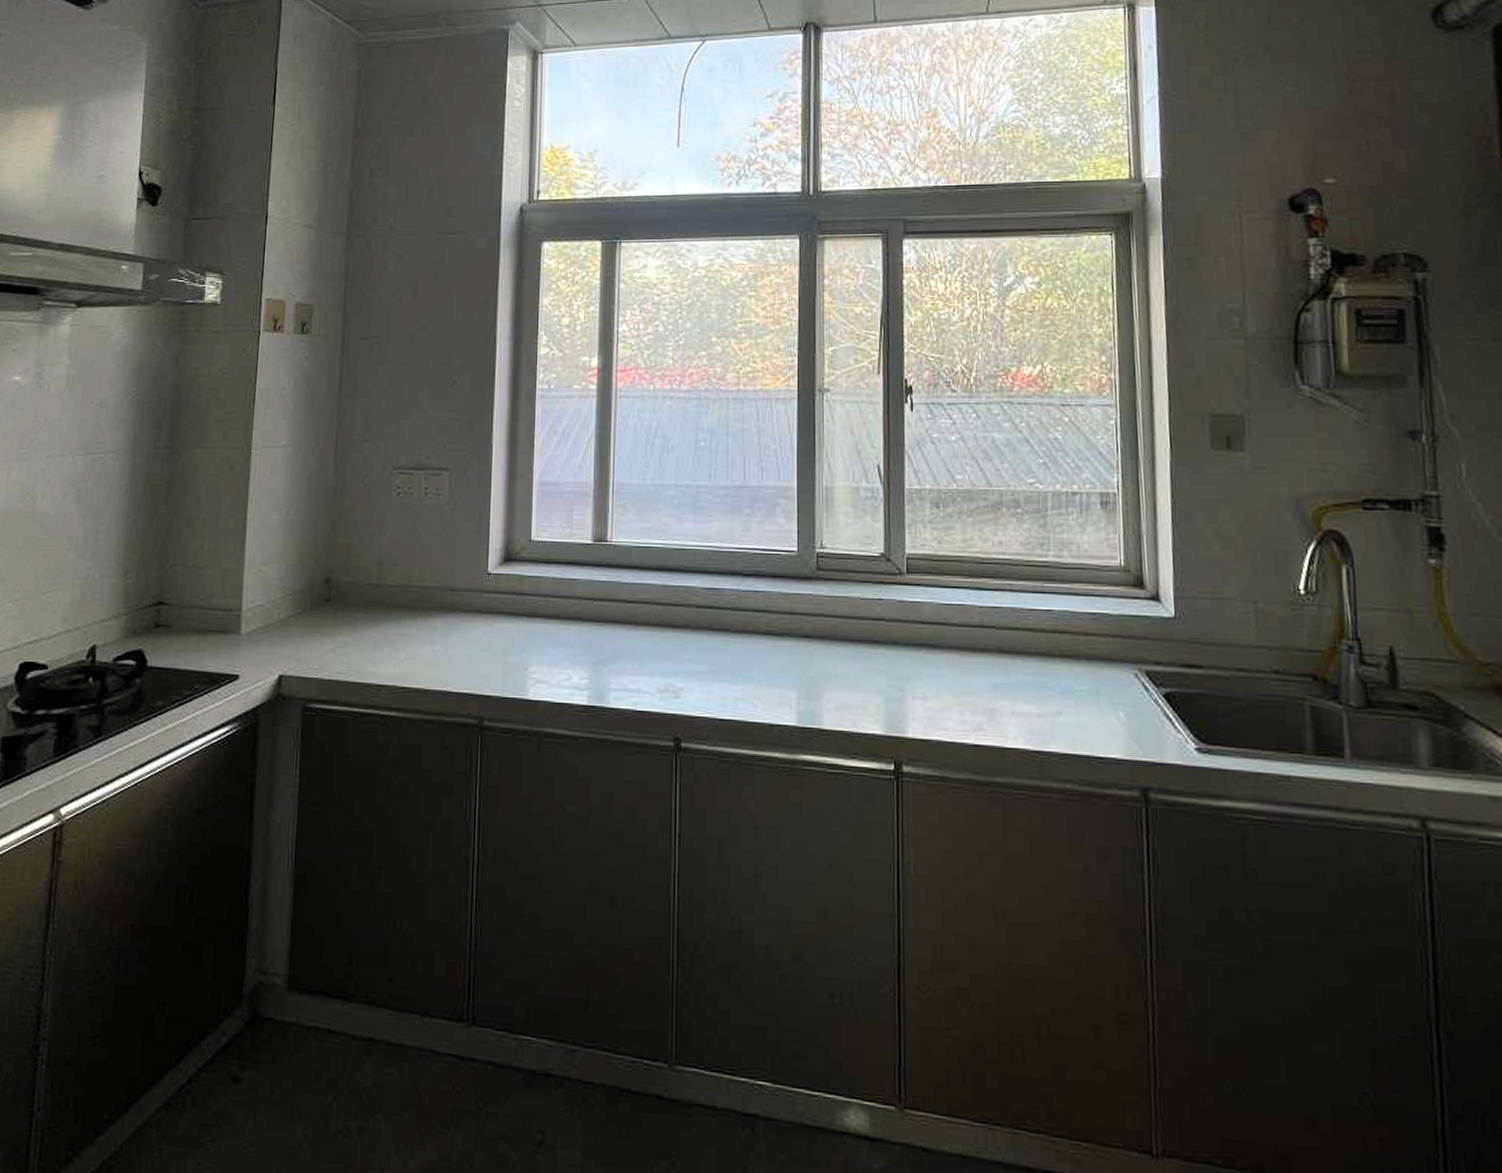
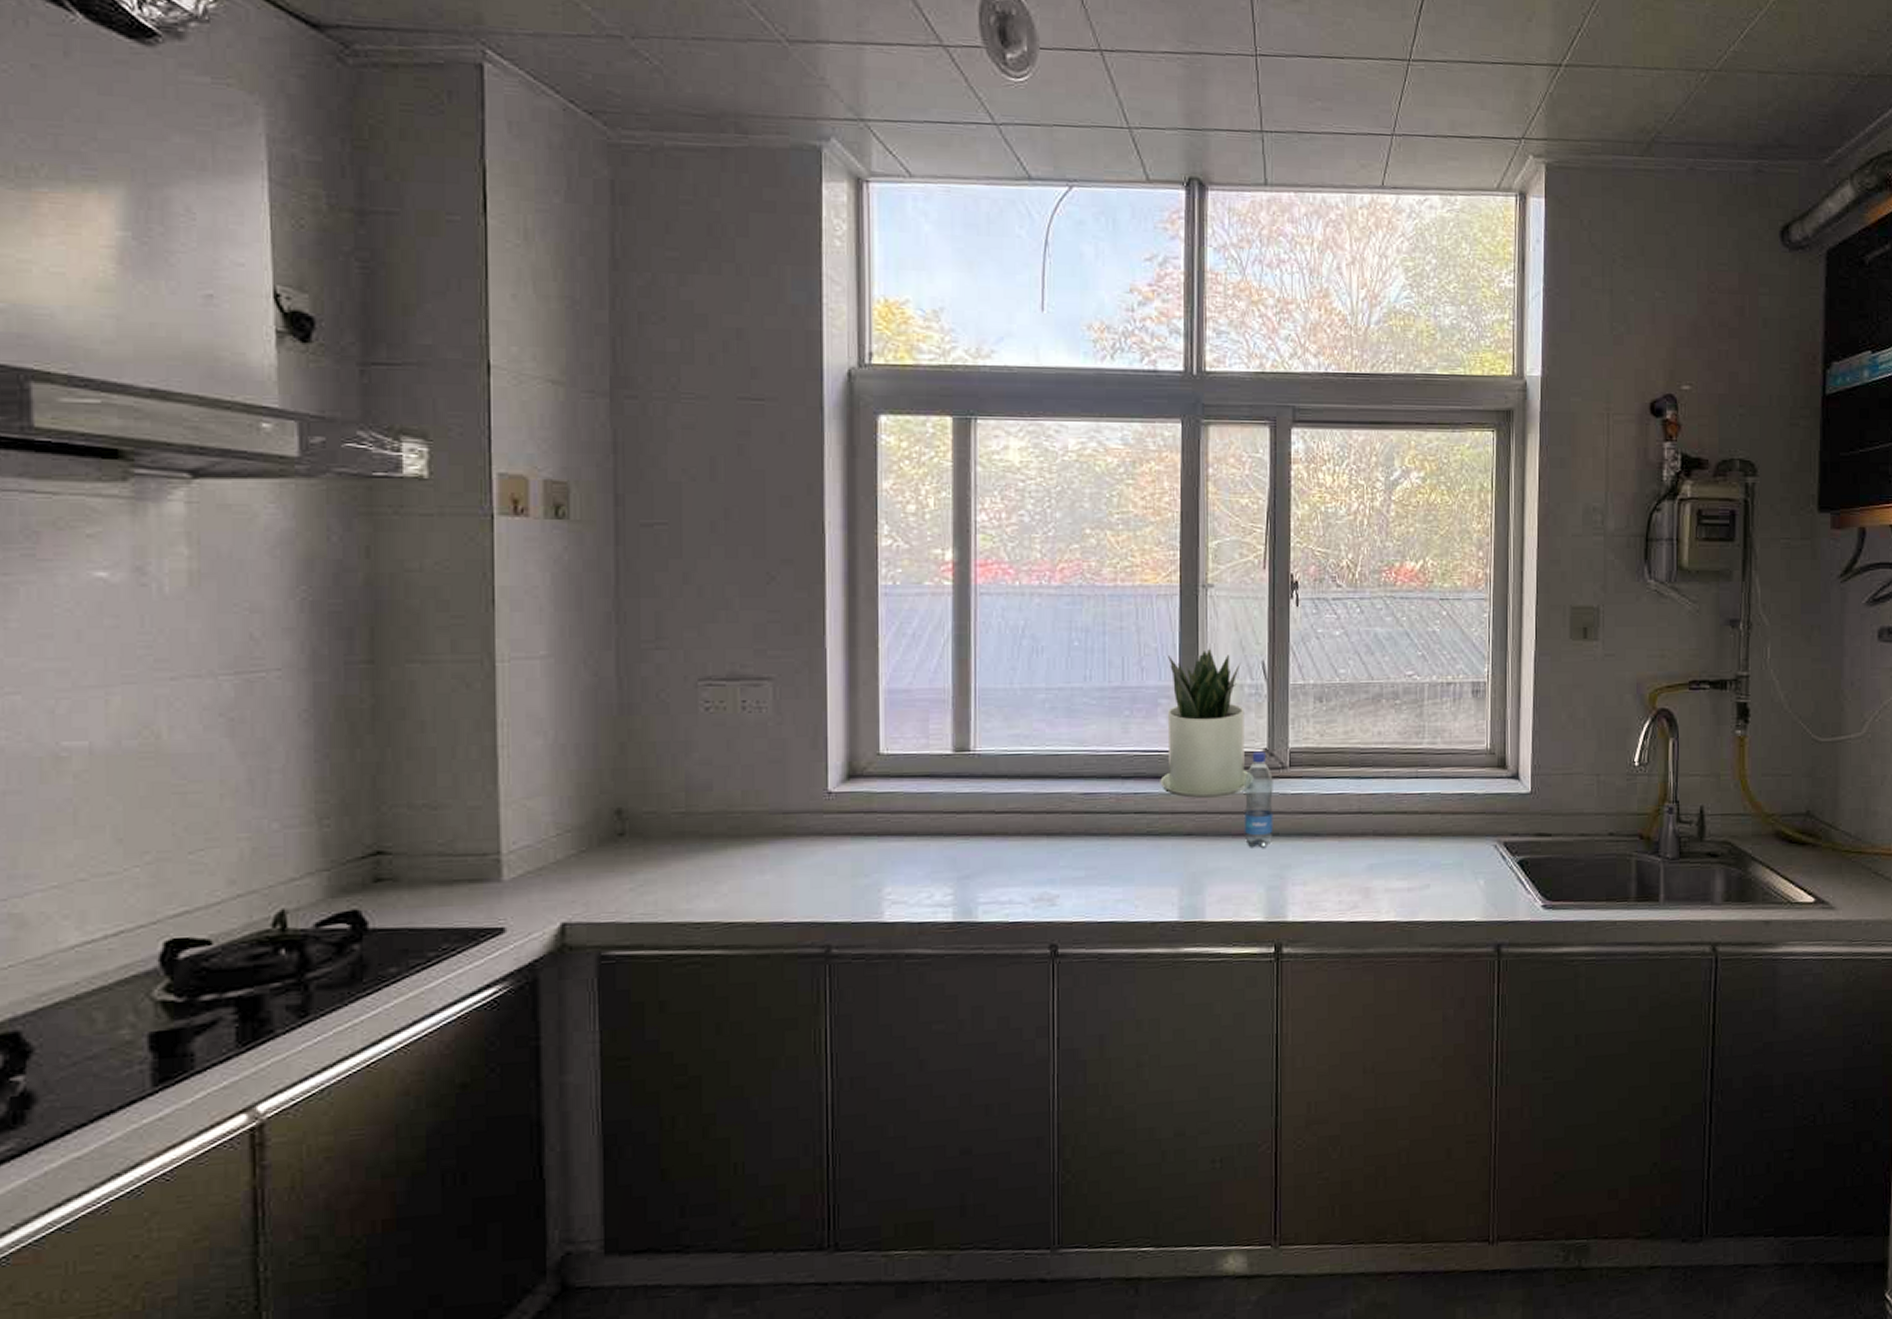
planter: none [779,452,864,601] -> present [1160,649,1248,798]
bottle: none [861,555,891,656] -> present [1244,751,1273,848]

